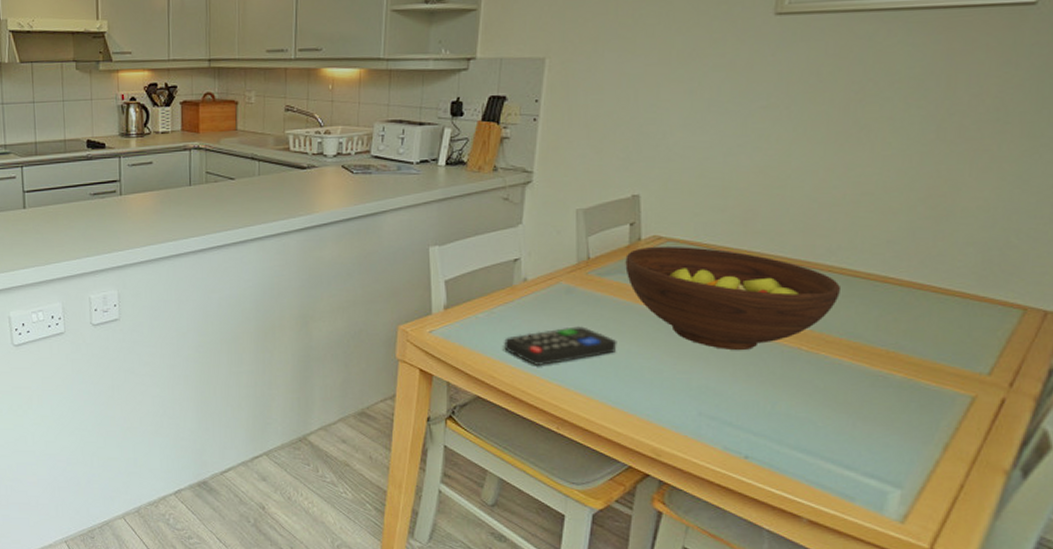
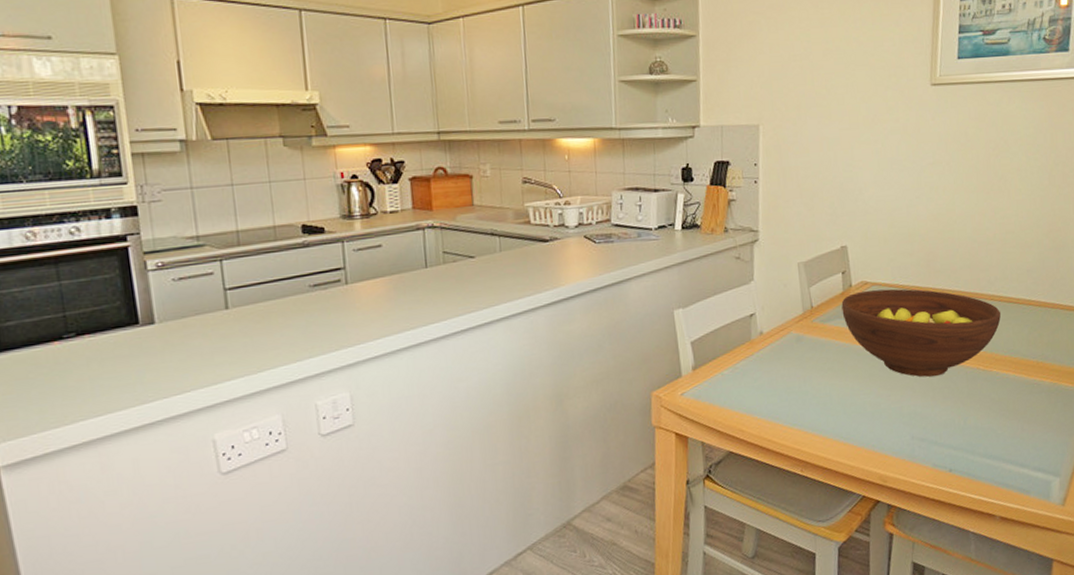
remote control: present [503,326,617,365] -> none [748,371,843,414]

